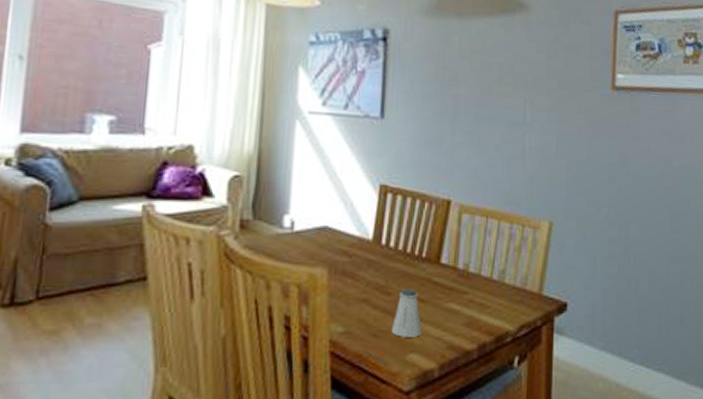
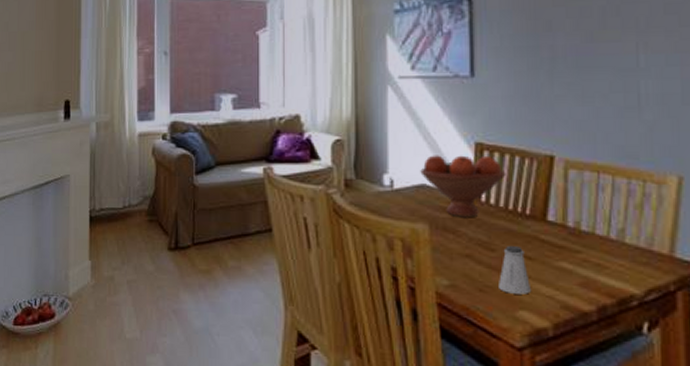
fruit bowl: none [323,196,407,260] -> present [420,155,506,217]

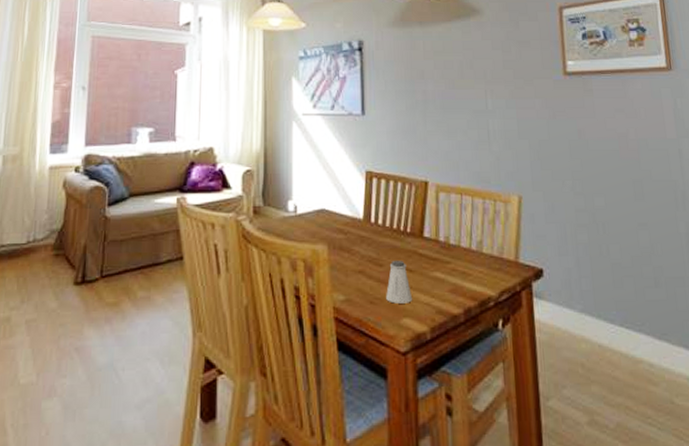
fruit bowl: present [420,155,506,217] -> none [320,182,391,237]

